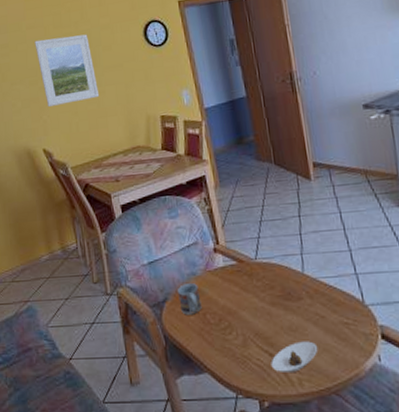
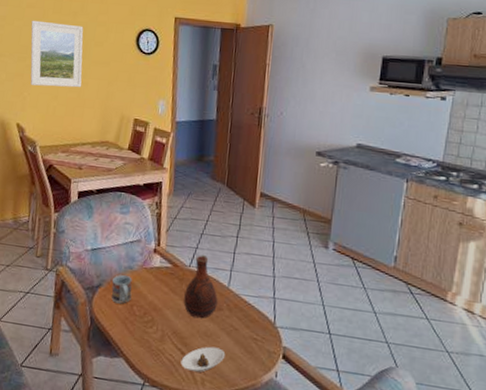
vase: none [257,242,296,314] -> present [183,254,218,319]

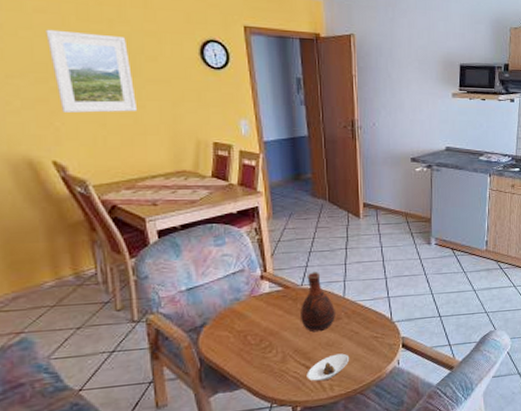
cup: present [111,274,132,304] -> none [219,307,243,338]

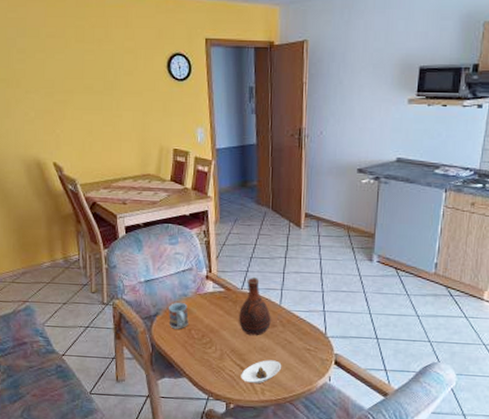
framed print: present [46,29,138,113] -> none [54,51,116,122]
cup: none [219,307,243,338] -> present [169,302,189,329]

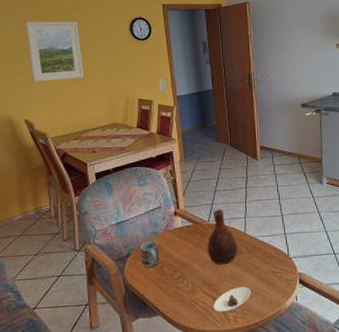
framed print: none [54,51,116,122] -> present [25,21,84,82]

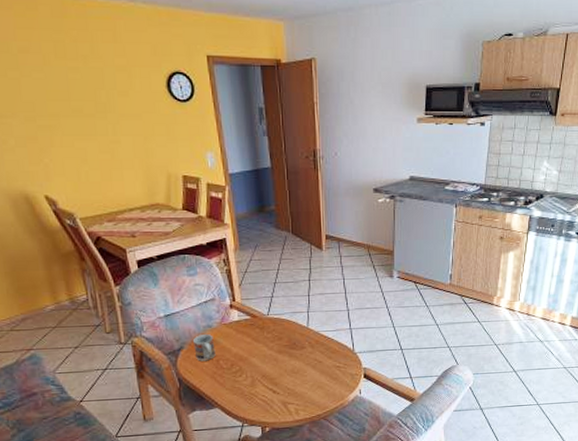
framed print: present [25,21,84,82] -> none [30,69,114,149]
vase: present [208,208,238,266] -> none [267,301,300,360]
saucer: present [213,286,251,312] -> none [274,380,314,405]

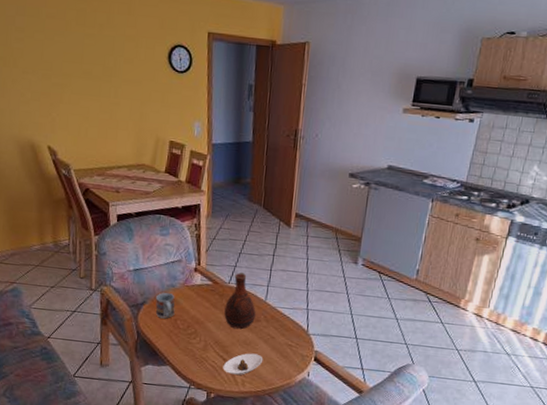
vase: none [267,301,300,360] -> present [224,271,256,330]
saucer: none [274,380,314,405] -> present [223,353,263,375]

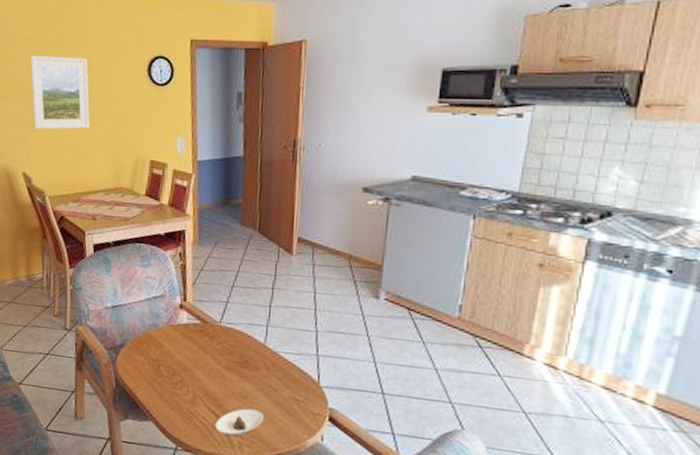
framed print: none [53,33,114,108] -> present [30,55,90,130]
cup: present [155,292,175,319] -> none [136,333,158,365]
vase: present [224,271,256,330] -> none [215,308,254,380]

